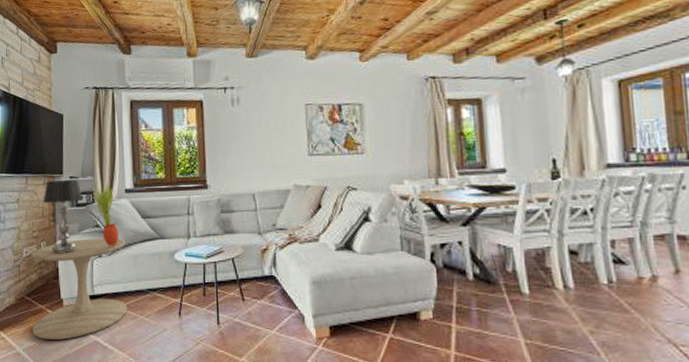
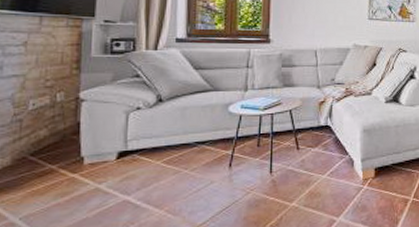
side table: present [31,238,128,340] -> none [35,89,172,204]
table lamp: present [43,180,83,253] -> none [64,22,120,105]
potted plant: present [92,183,119,247] -> none [133,31,165,99]

